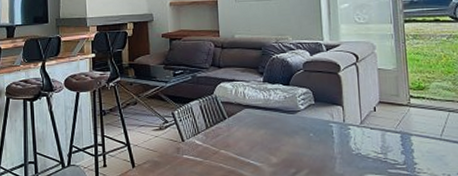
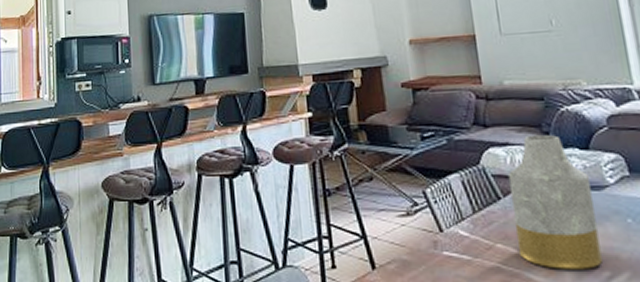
vase: none [232,74,291,168] -> present [507,134,602,269]

